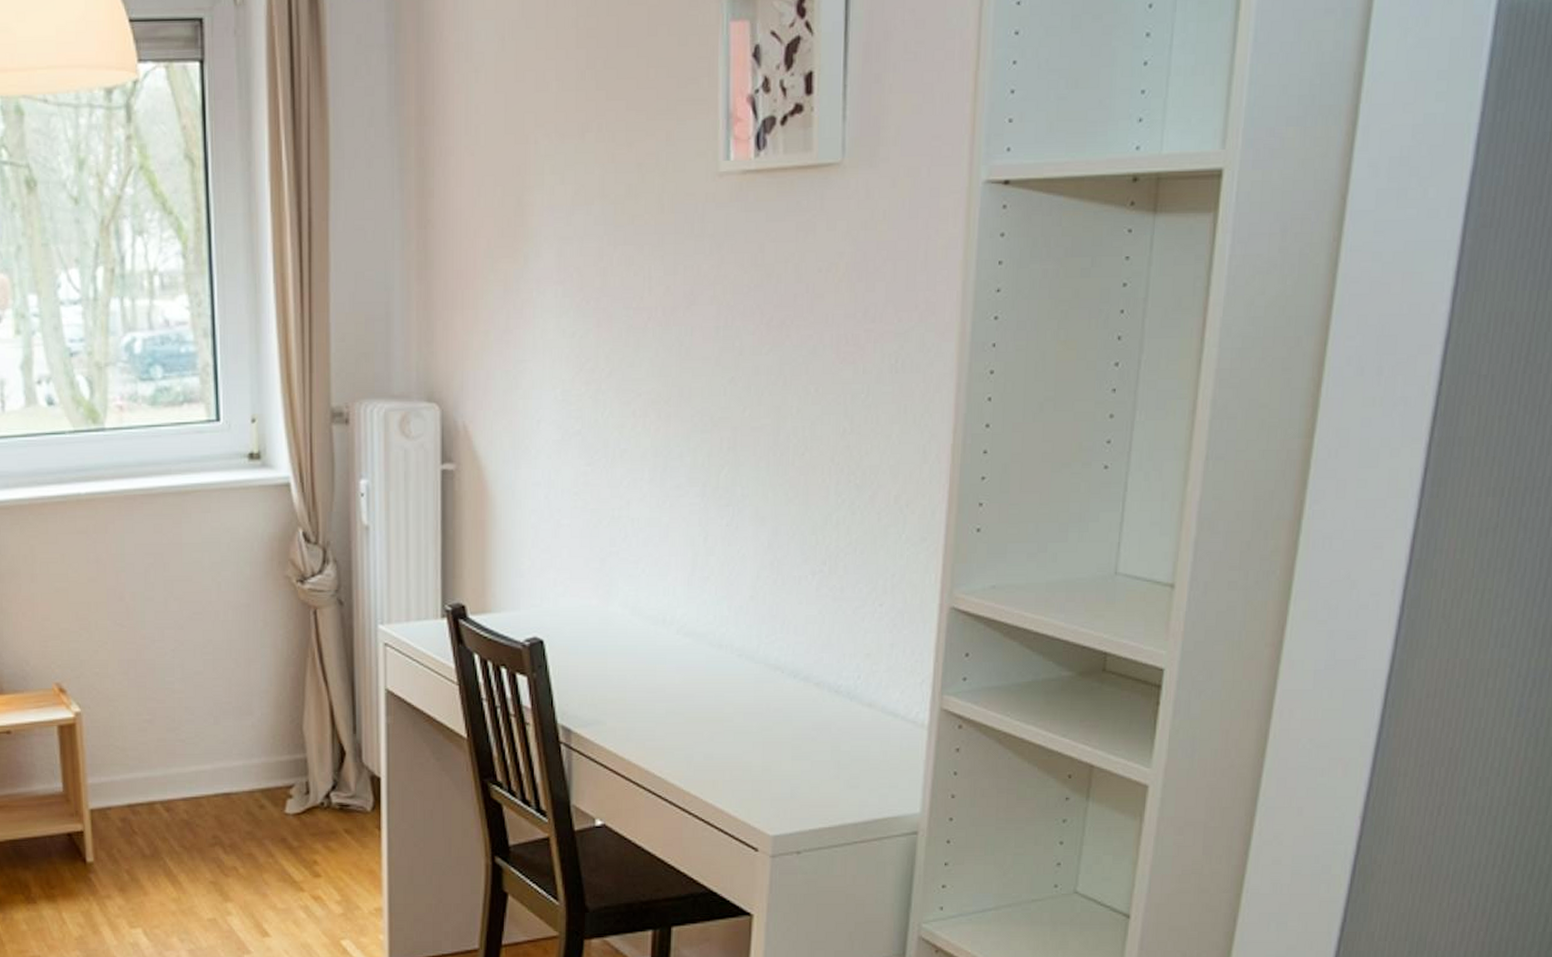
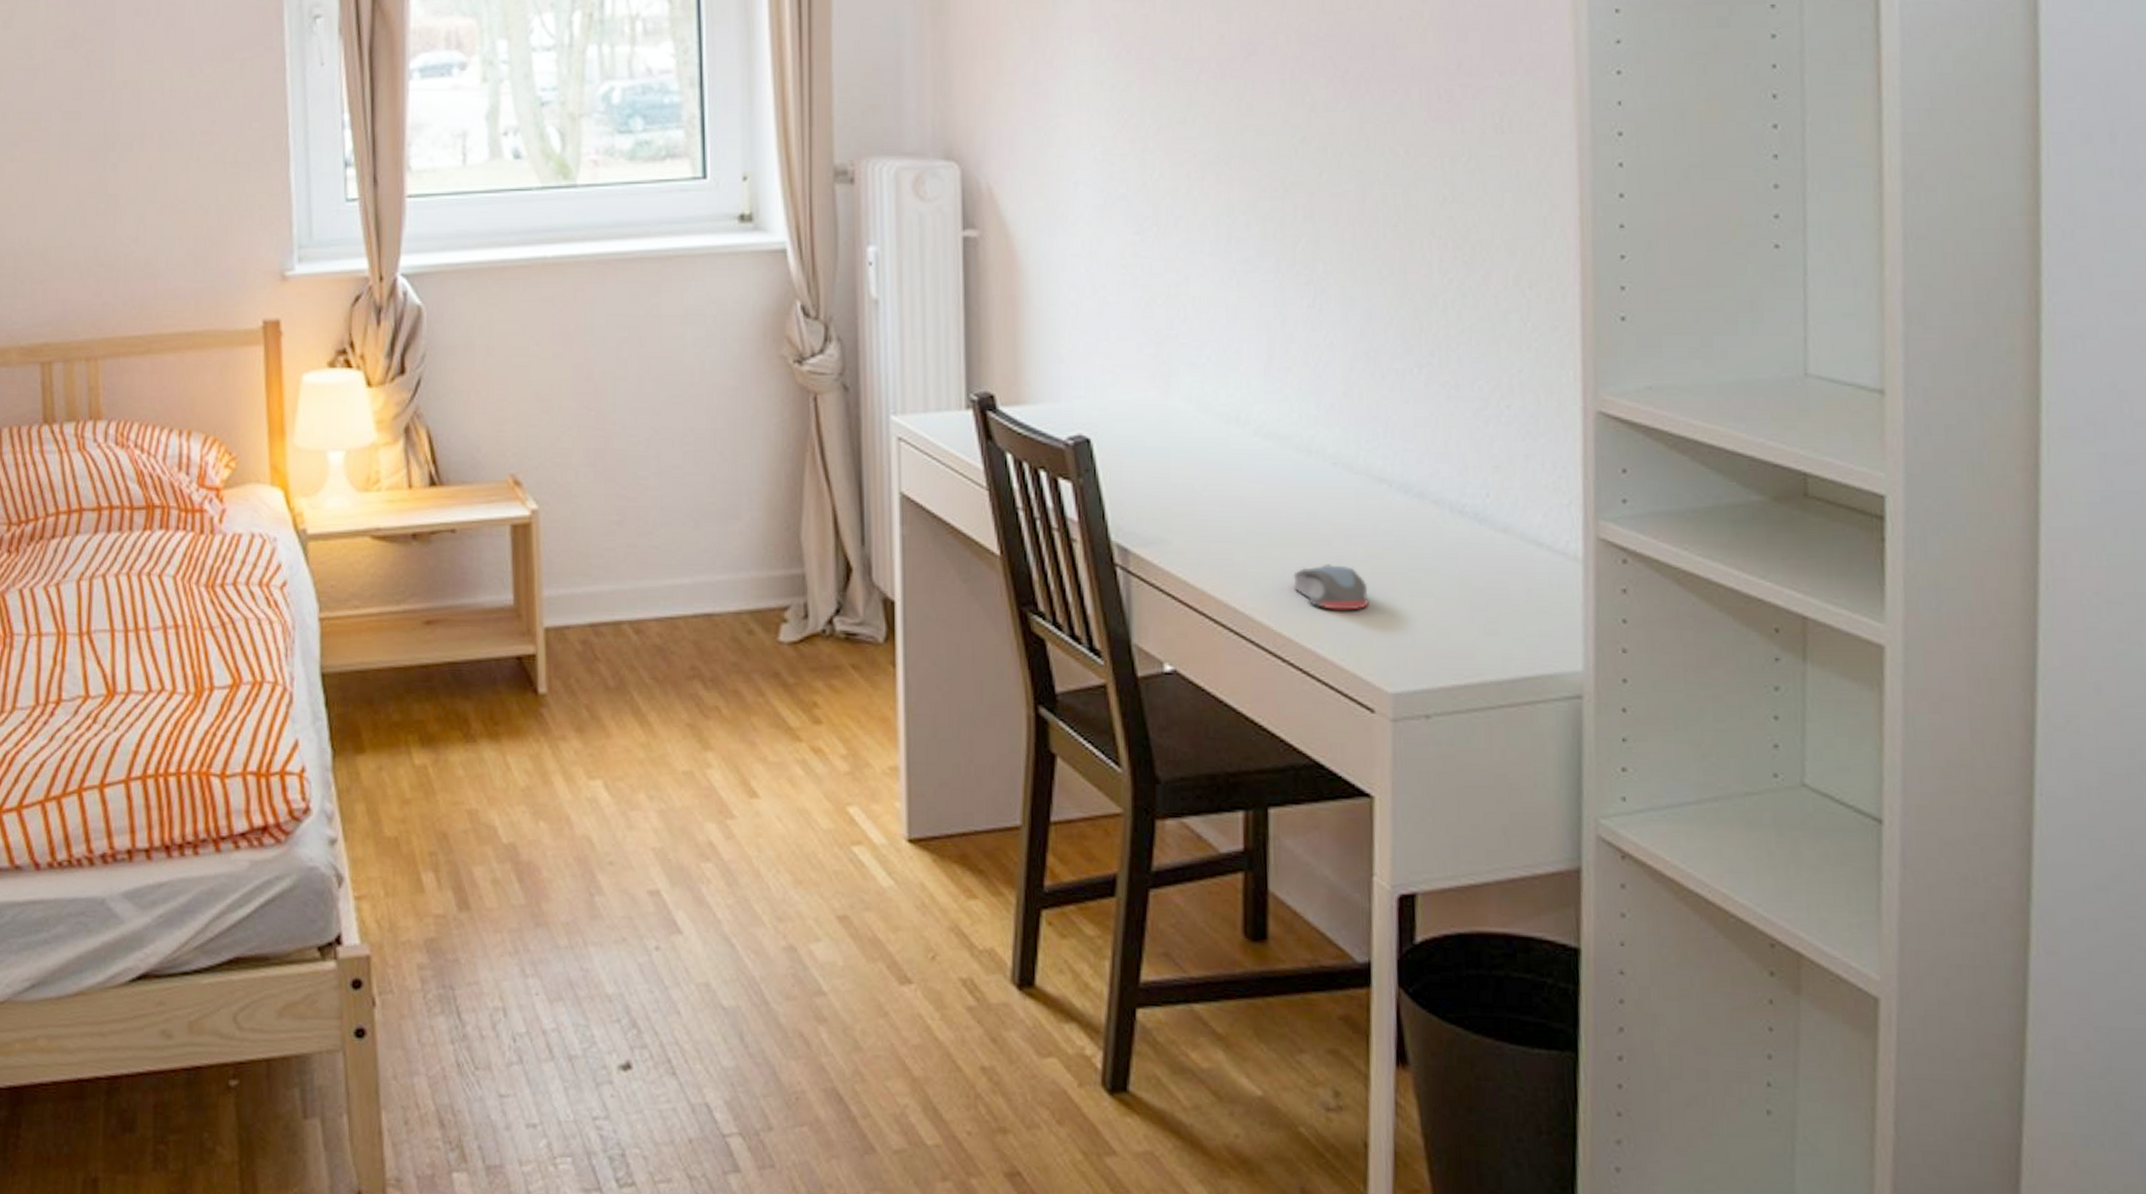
computer mouse: none [701,737,760,773] -> present [1293,564,1369,611]

